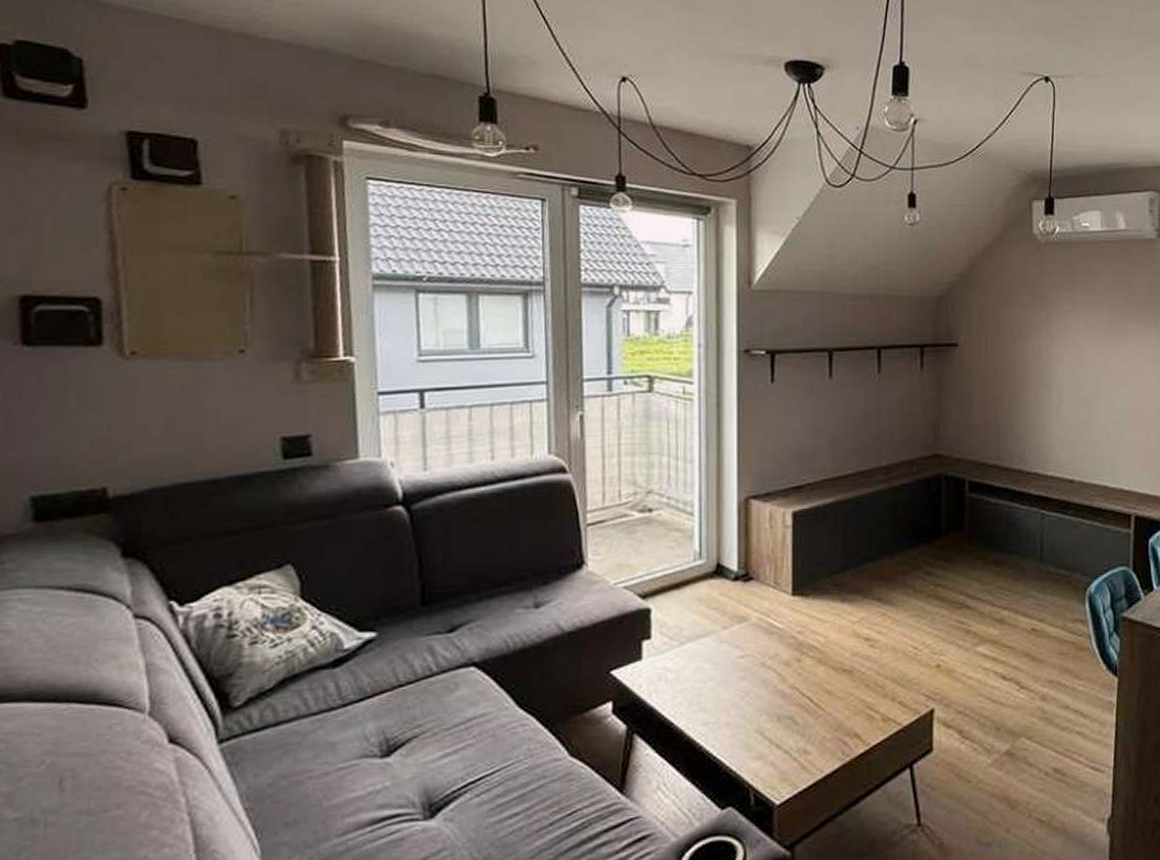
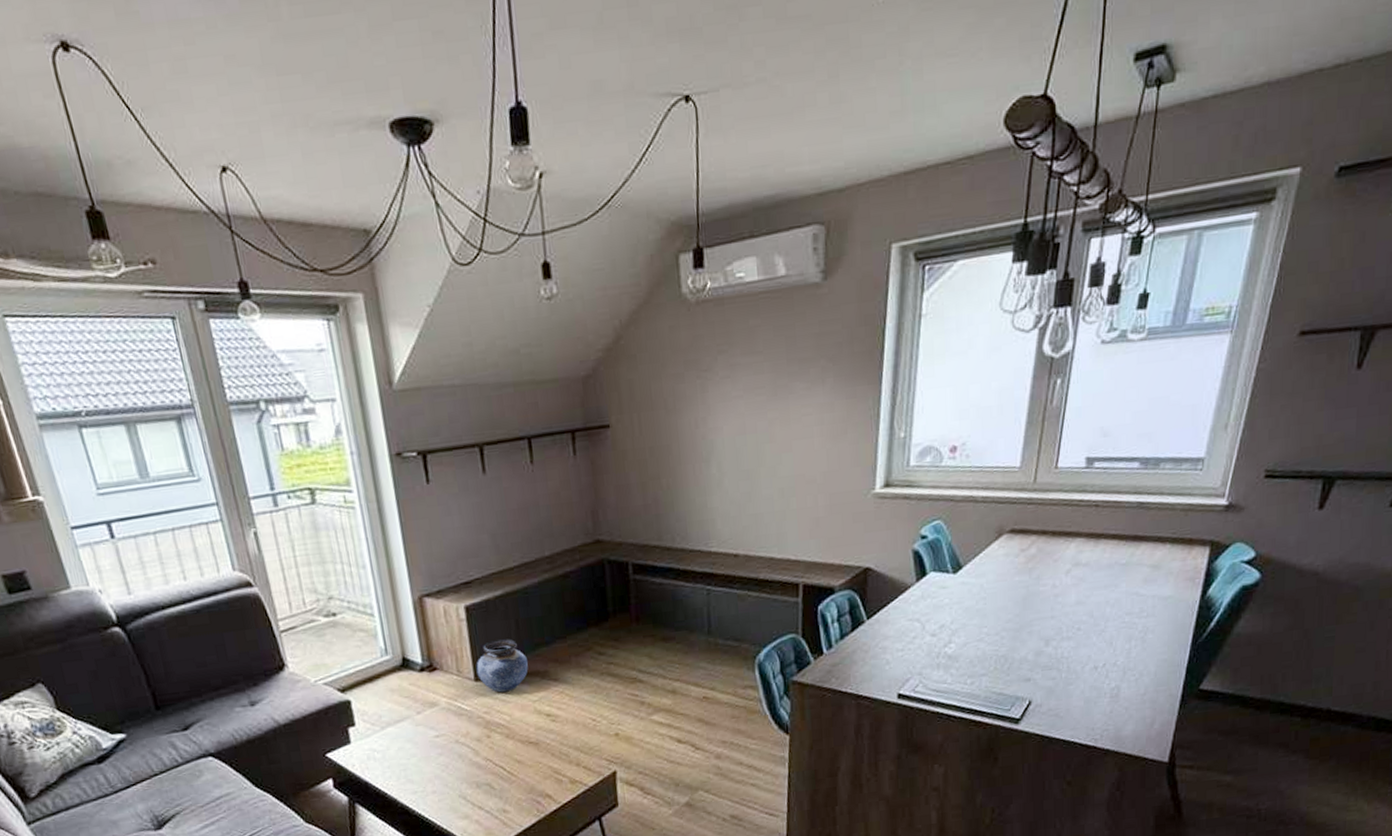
vase: none [796,551,851,611] -> present [476,639,528,693]

